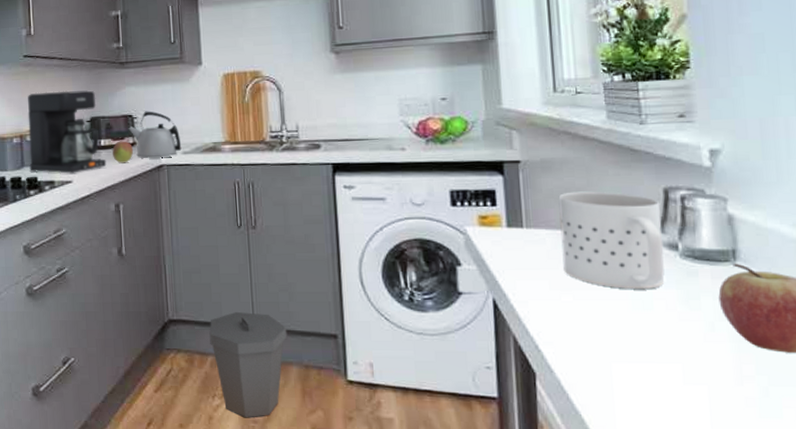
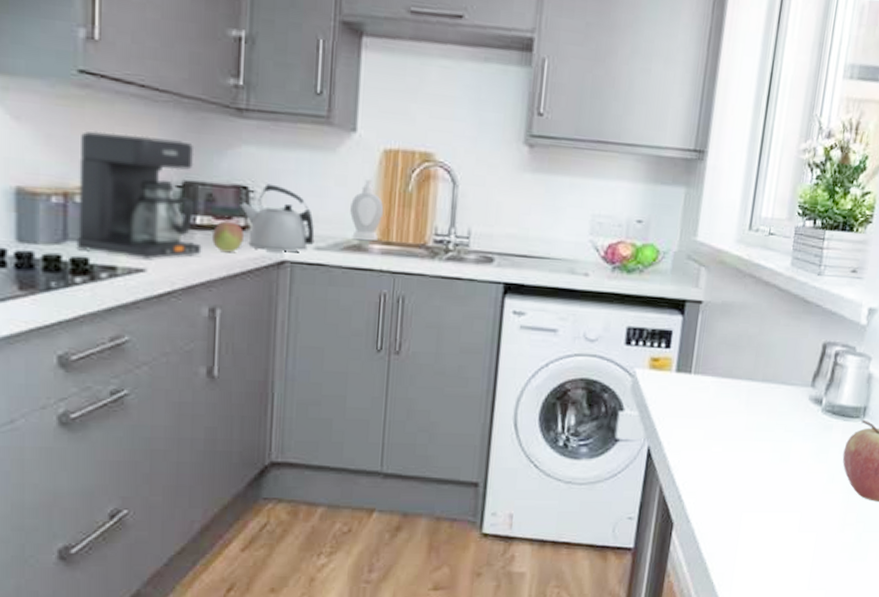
soap bottle: none [204,98,229,144] -> present [350,179,384,242]
trash can: present [209,311,288,418] -> none [322,454,421,578]
mug: present [558,191,665,290] -> none [719,339,818,442]

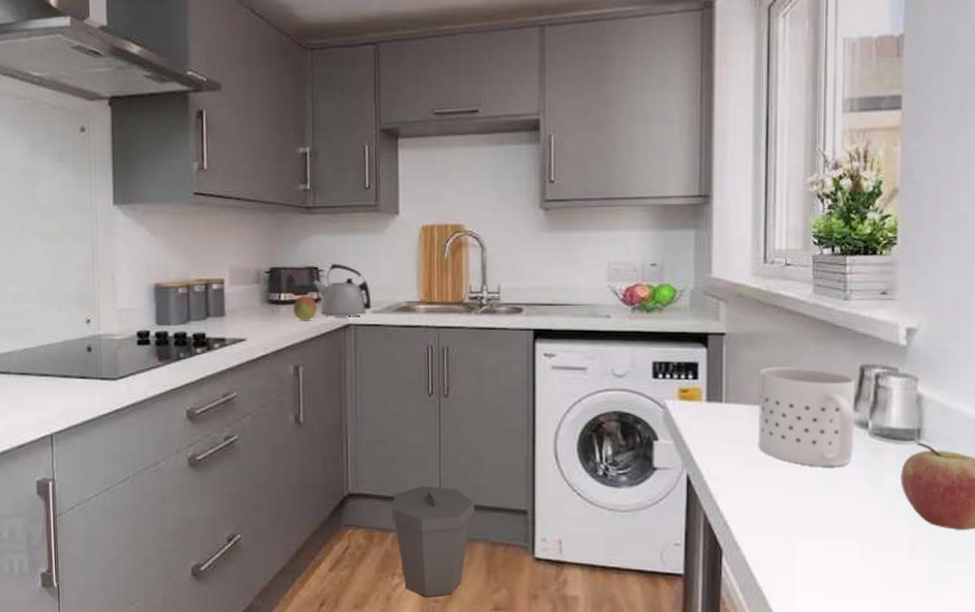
coffee maker: present [76,131,202,259] -> none [196,236,286,330]
trash can: none [322,454,421,578] -> present [392,485,475,598]
soap bottle: present [350,179,384,242] -> none [398,252,426,303]
mug: none [719,339,818,442] -> present [758,367,856,467]

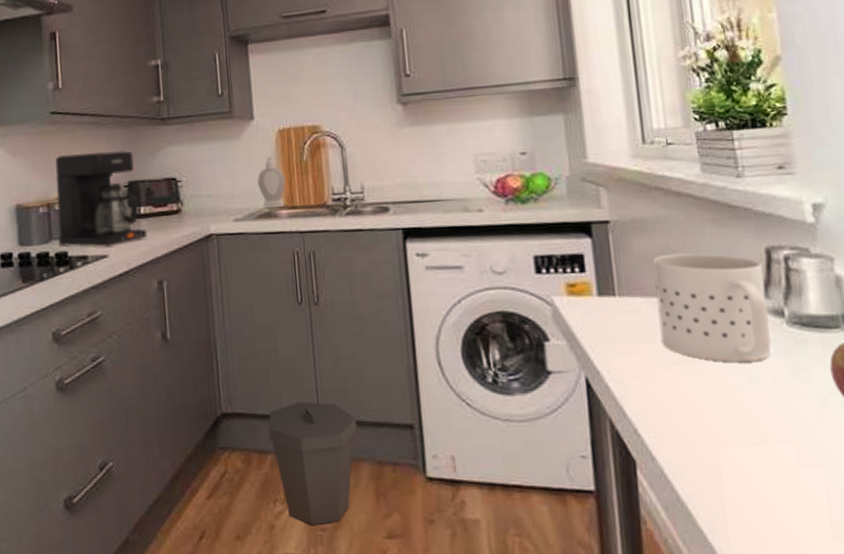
coffee maker: none [196,236,286,330] -> present [56,151,147,247]
fruit: present [294,296,318,321] -> none [154,207,178,234]
kettle: present [312,263,372,318] -> none [171,173,233,229]
soap bottle: none [398,252,426,303] -> present [257,156,286,209]

